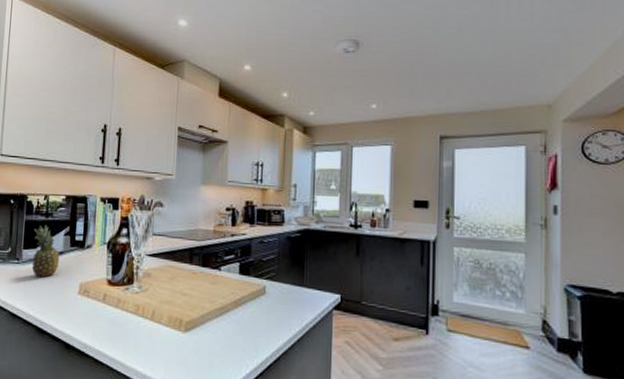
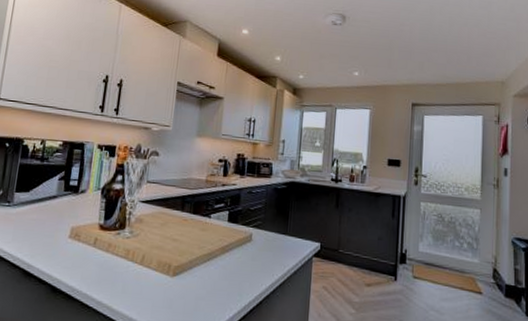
fruit: present [31,225,60,278] -> none [22,169,53,221]

